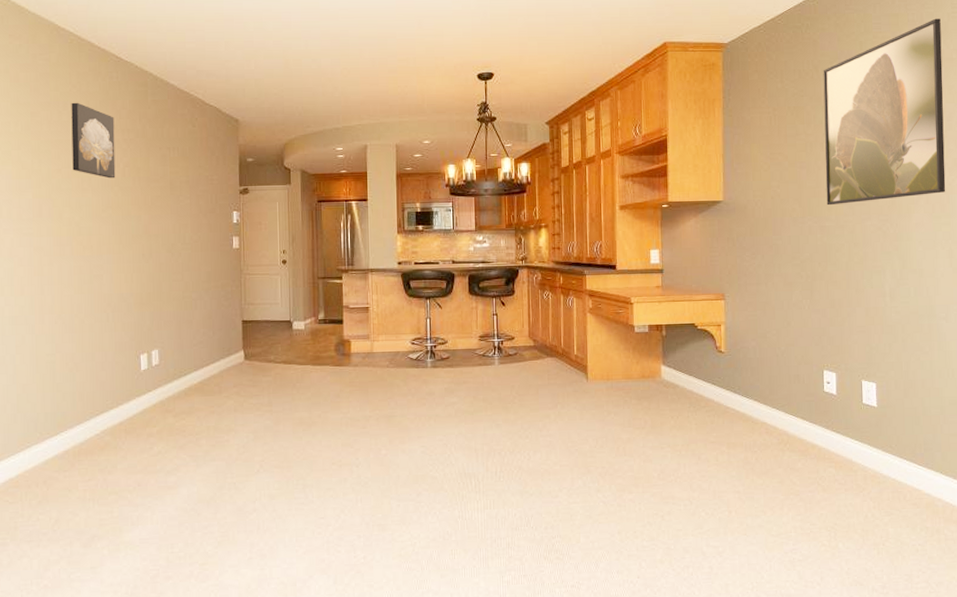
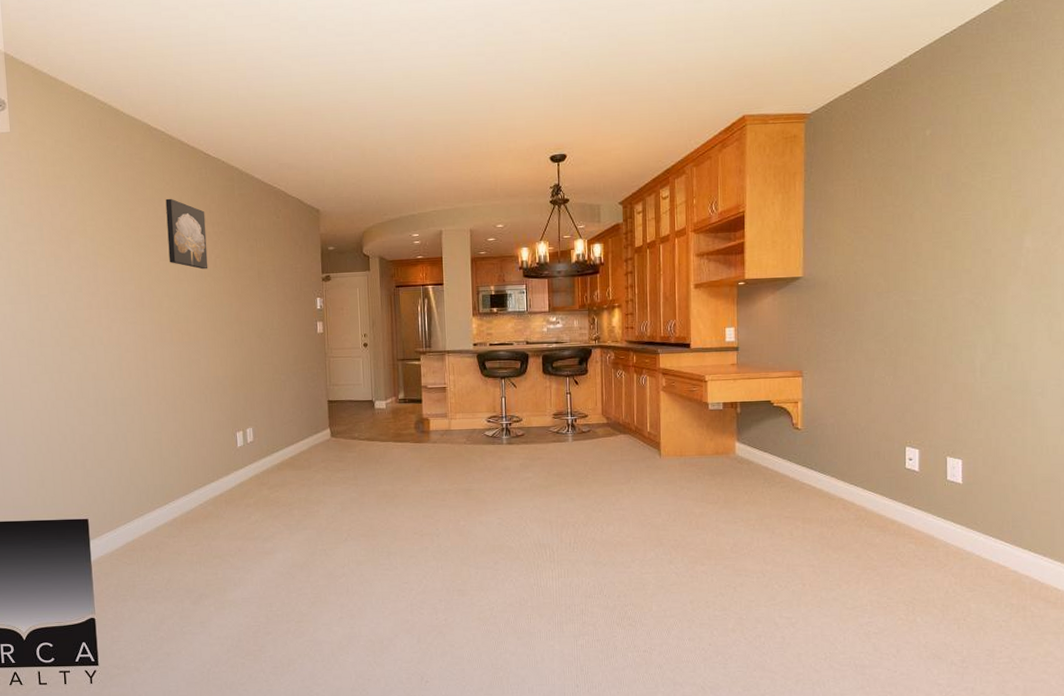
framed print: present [823,18,946,206] -> none [914,76,1049,279]

